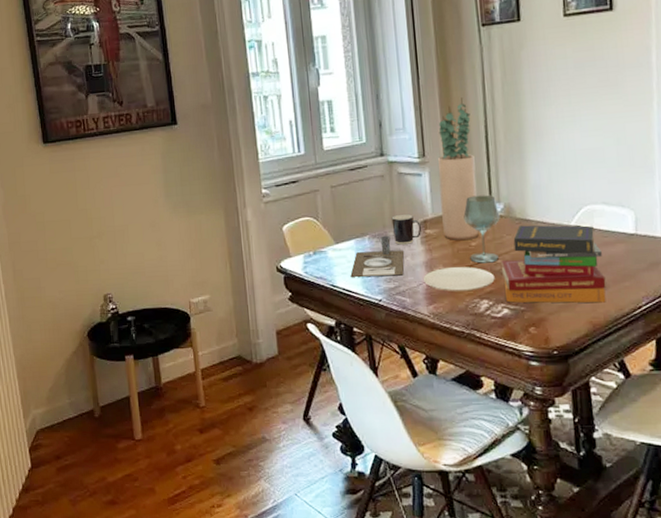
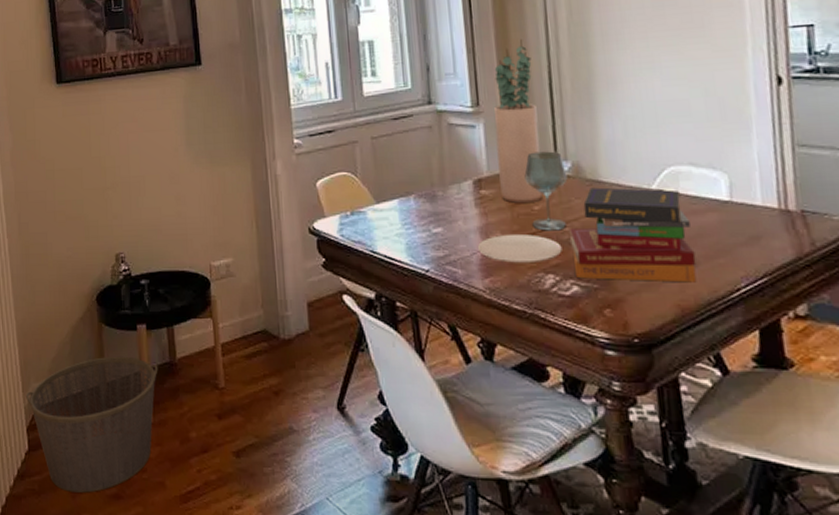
basket: none [26,383,146,501] -> present [25,356,158,493]
place setting: present [350,236,404,277] -> none [393,196,456,243]
mug: present [391,214,421,245] -> none [440,171,475,207]

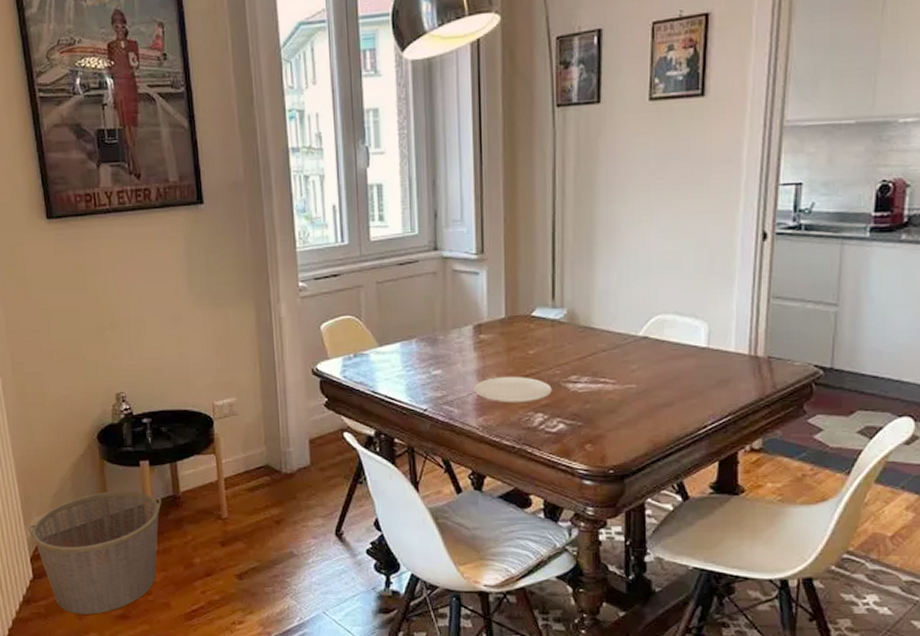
vase: present [493,39,542,203] -> none [497,188,539,347]
wine glass: present [524,151,568,231] -> none [522,298,562,374]
books: present [568,187,697,283] -> none [559,333,671,421]

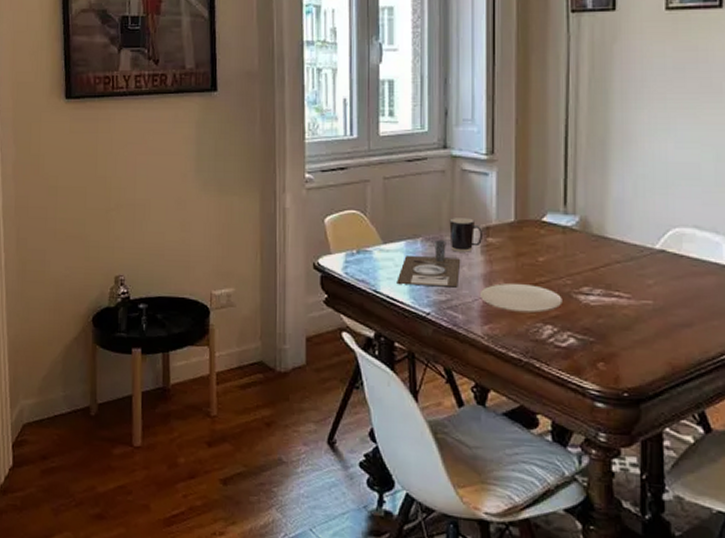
basket: present [27,490,162,615] -> none [13,378,151,512]
place setting: none [394,340,454,384] -> present [397,241,460,288]
mug: none [442,316,475,350] -> present [449,216,482,252]

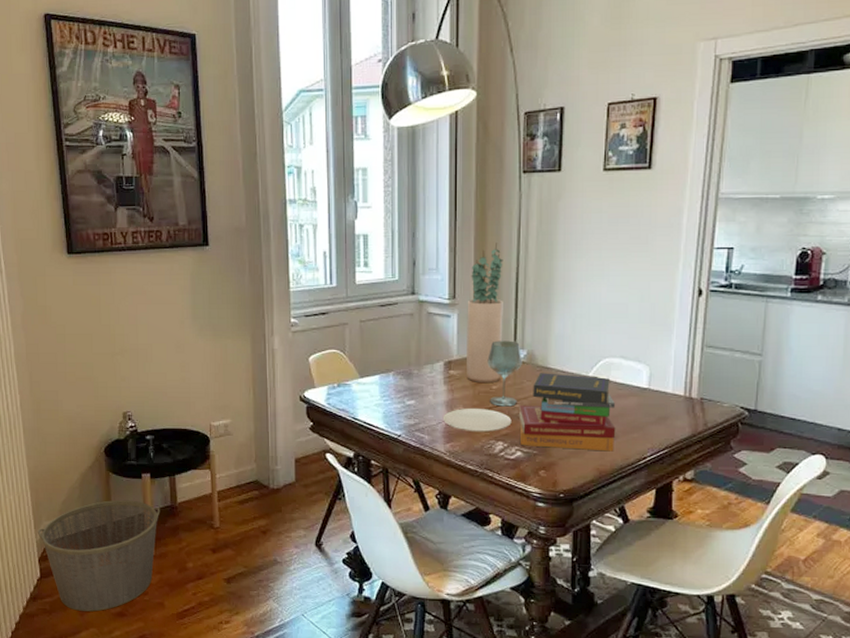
basket: none [13,378,151,512] -> present [37,499,160,612]
place setting: present [397,241,460,288] -> none [372,374,426,413]
mug: present [449,216,482,252] -> none [417,353,445,383]
vase: none [507,90,551,253] -> present [467,243,503,382]
wine glass: none [532,204,574,283] -> present [487,340,522,407]
books: none [570,243,691,342] -> present [518,373,616,452]

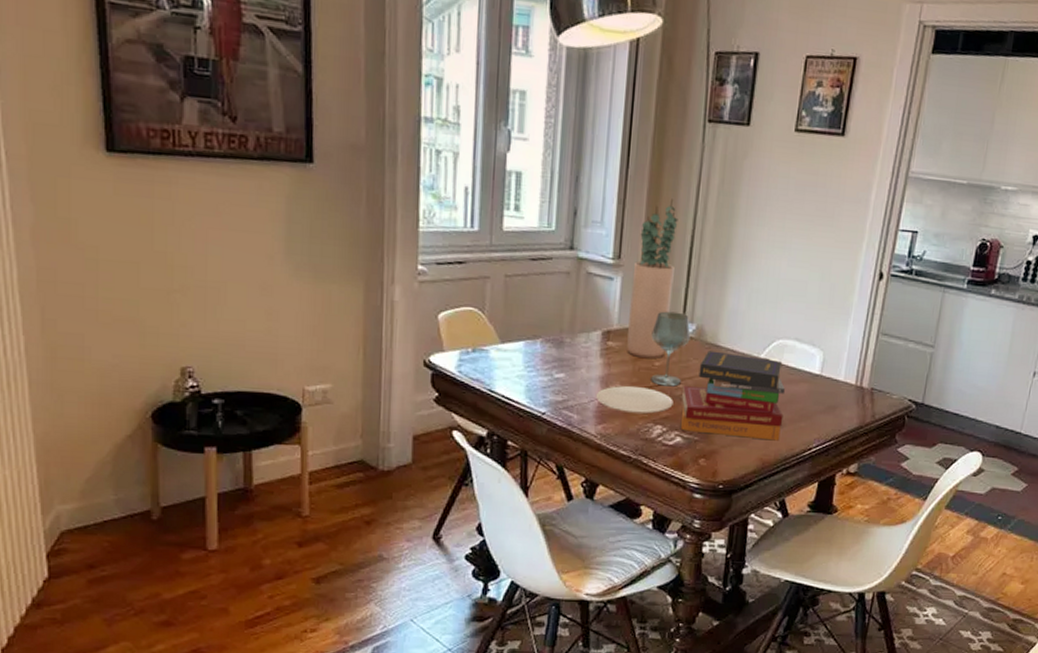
basket: present [37,499,160,612] -> none [45,479,229,621]

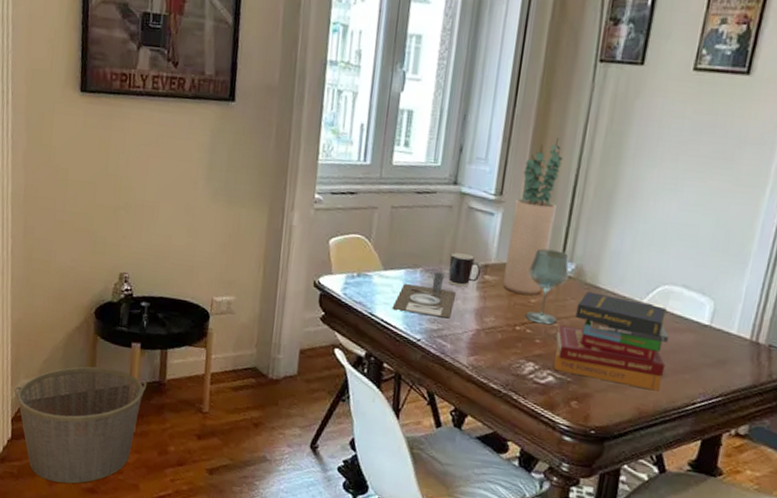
basket: none [45,479,229,621] -> present [13,366,147,484]
place setting: none [513,342,579,389] -> present [392,272,456,319]
mug: none [570,319,603,355] -> present [448,252,481,287]
plate: present [595,385,674,415] -> none [469,319,548,351]

